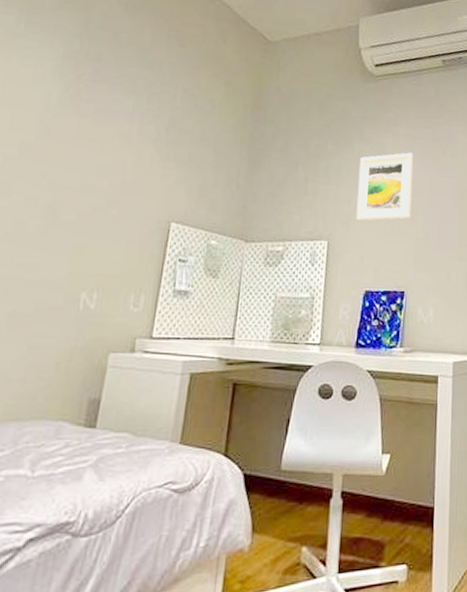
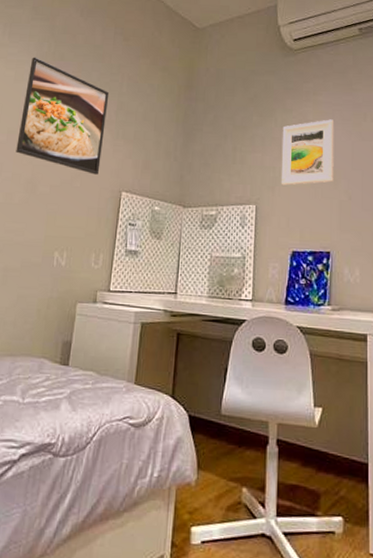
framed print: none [31,54,159,202] -> present [16,57,110,175]

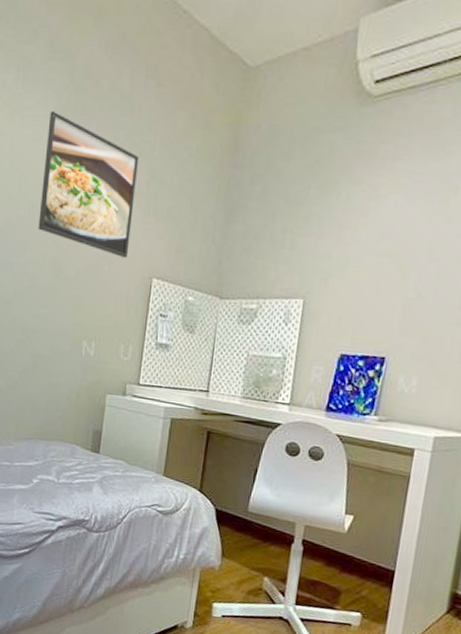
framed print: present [281,119,335,186] -> none [336,194,414,278]

